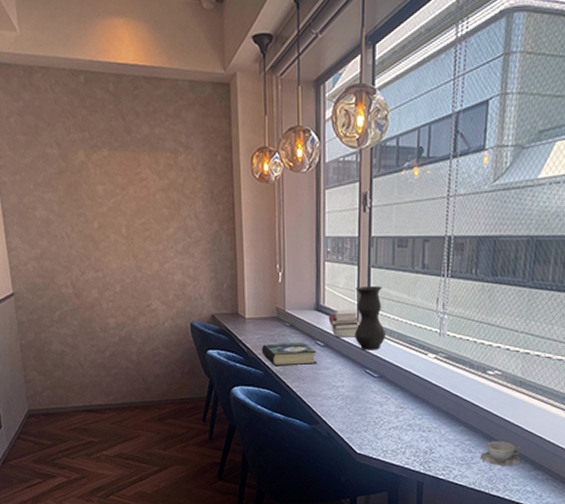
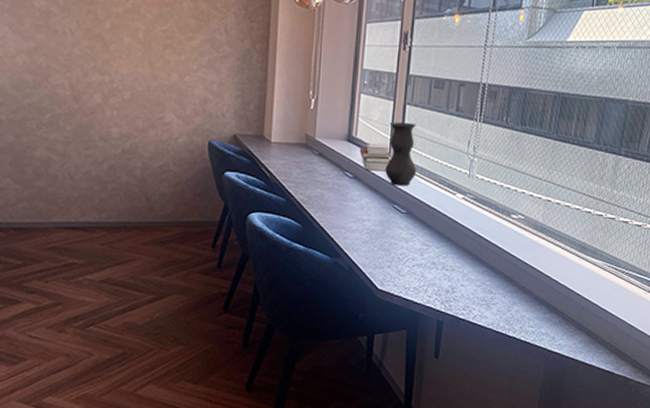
book: present [261,342,317,366] -> none [285,170,345,196]
teacup: present [480,441,522,466] -> none [499,283,539,308]

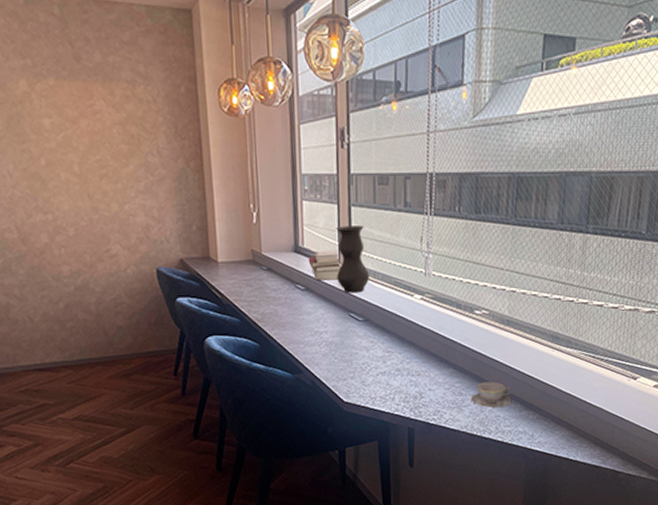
teacup: none [499,283,539,308] -> present [470,381,512,408]

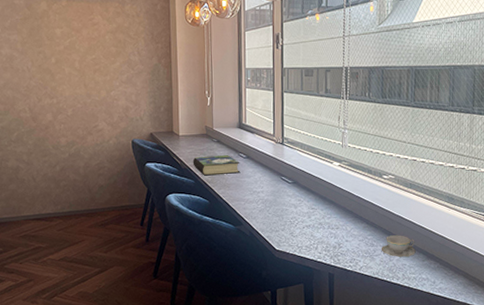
book: none [236,287,298,313] -> present [192,155,241,176]
books: present [308,249,341,281] -> none [249,126,275,151]
vase: present [336,225,370,293] -> none [271,107,298,161]

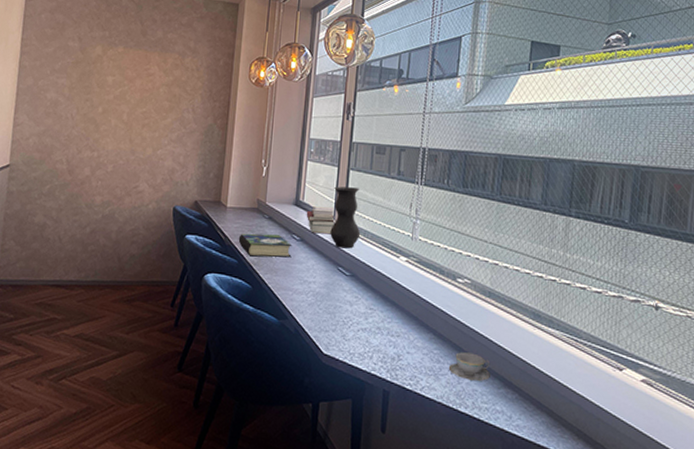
books: none [249,126,275,151] -> present [306,206,335,234]
vase: none [271,107,298,161] -> present [330,186,361,249]

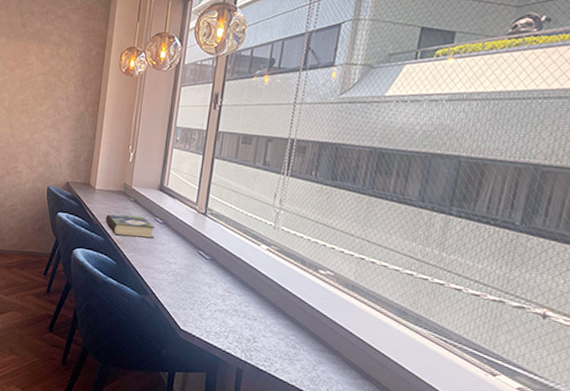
books: present [306,206,335,234] -> none [169,192,197,220]
vase: present [330,186,361,249] -> none [192,174,223,234]
teacup: present [448,352,491,381] -> none [304,340,349,370]

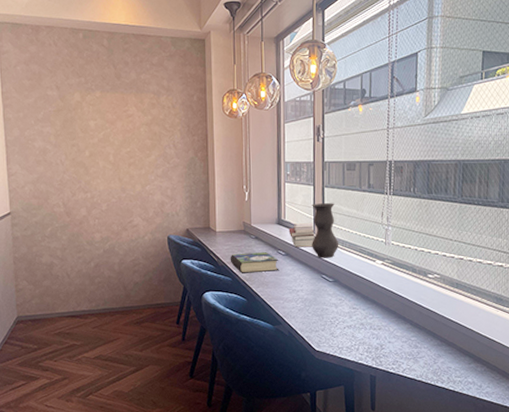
books: none [169,192,197,220] -> present [288,222,315,248]
vase: none [192,174,223,234] -> present [312,203,339,258]

